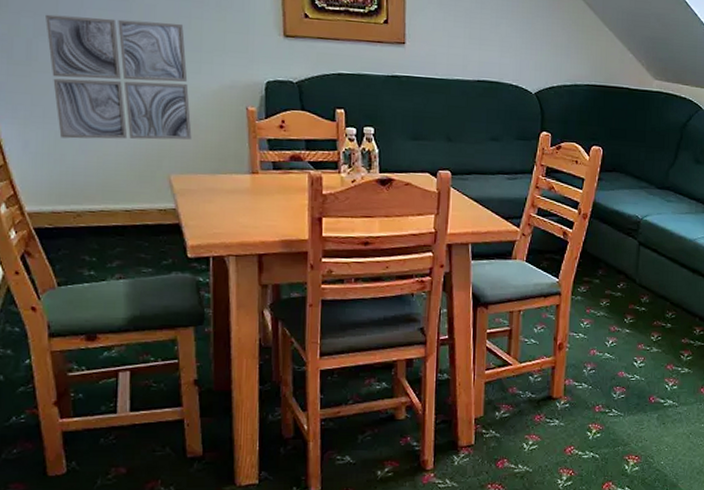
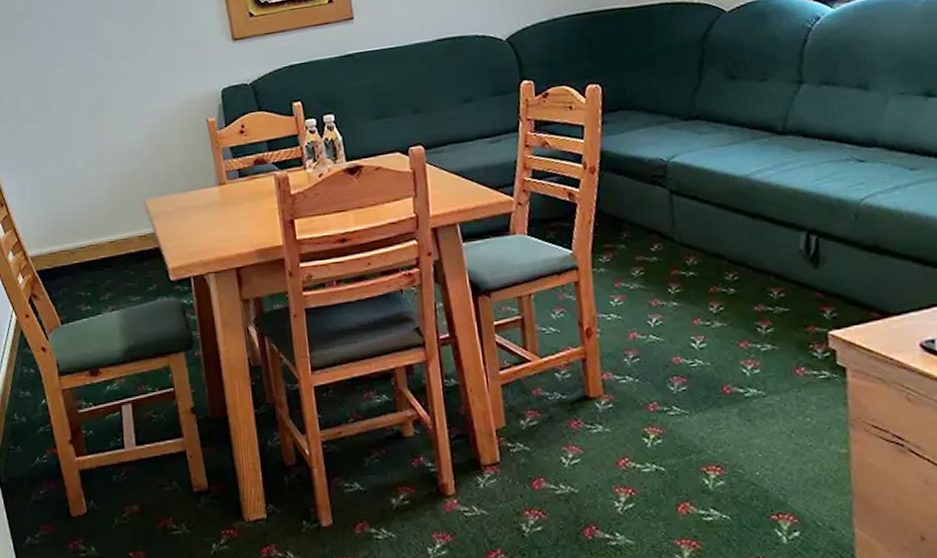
wall art: present [46,14,192,140] -> none [27,50,161,182]

